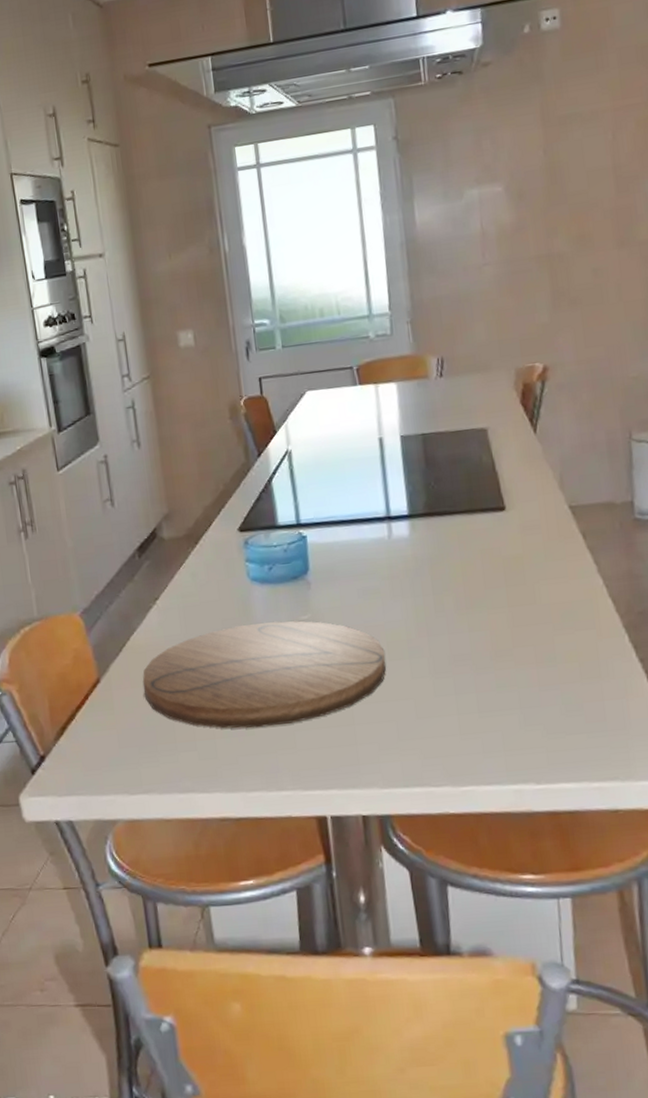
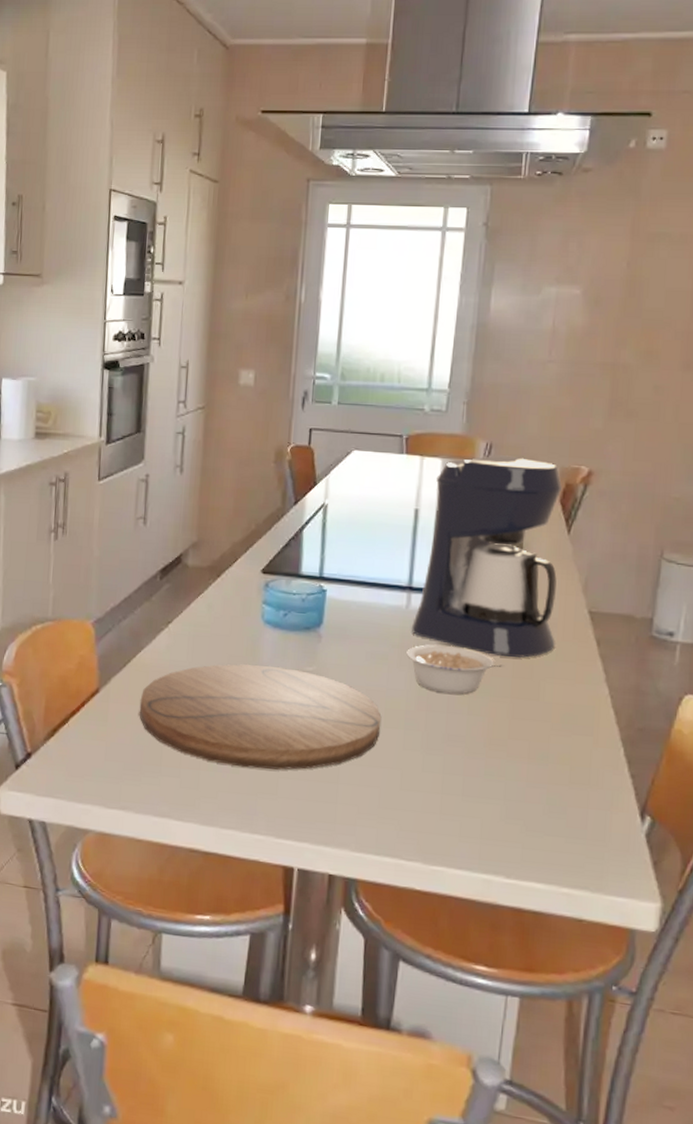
coffee maker: none [394,365,543,569] -> present [412,455,563,658]
legume: none [397,567,495,615] -> present [406,645,503,694]

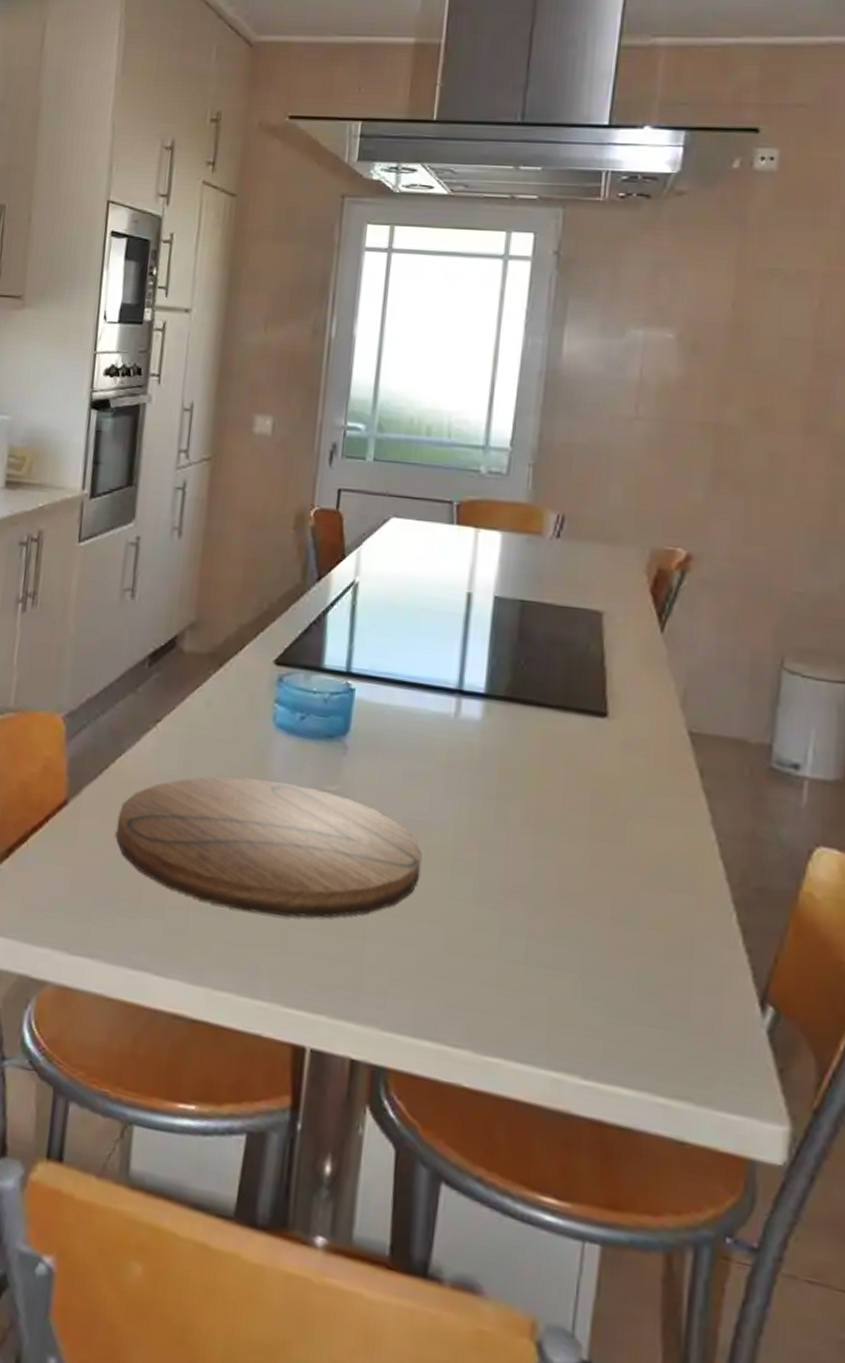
legume: present [406,645,503,694] -> none [455,765,579,831]
coffee maker: present [412,455,563,658] -> none [462,530,654,788]

